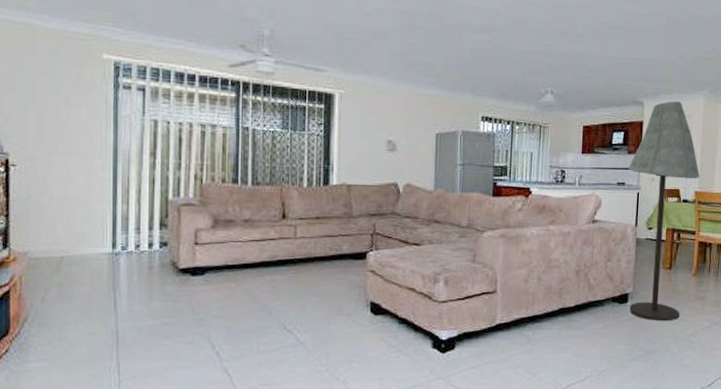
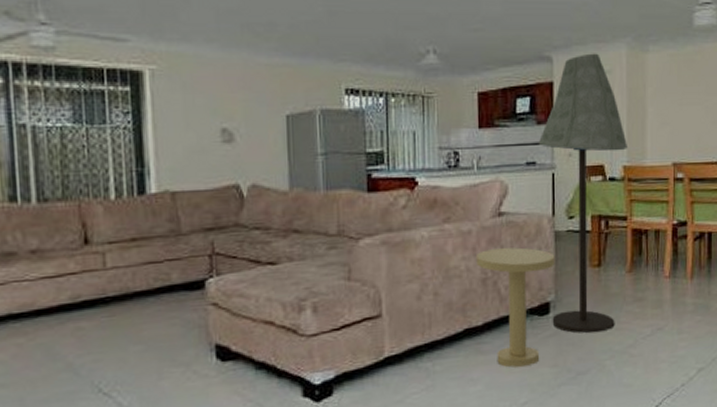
side table: none [572,248,635,342] -> present [475,247,555,368]

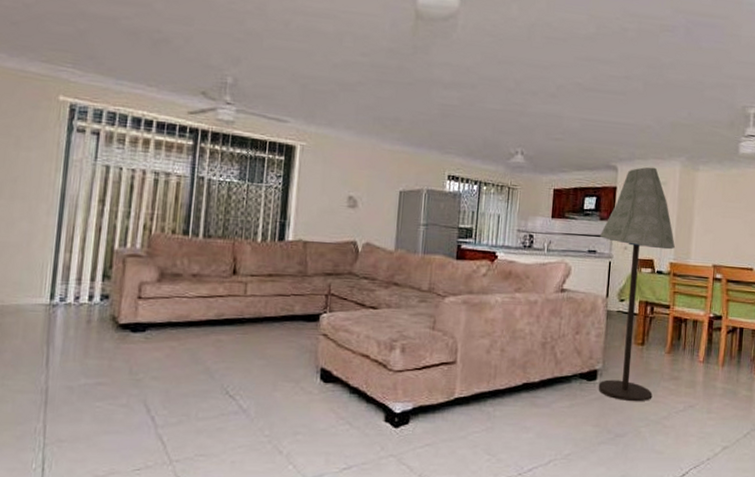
side table: present [475,247,555,368] -> none [538,319,606,422]

